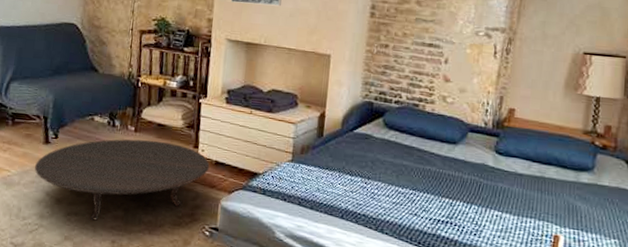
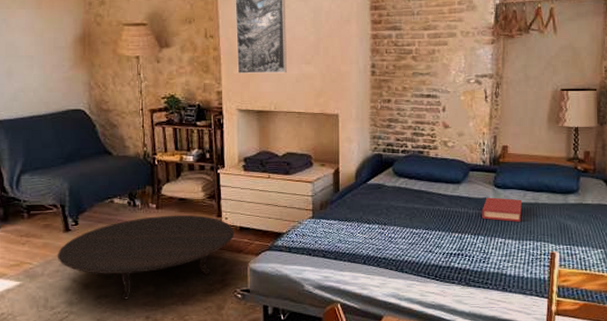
hardback book: none [478,163,525,195] -> present [482,197,522,222]

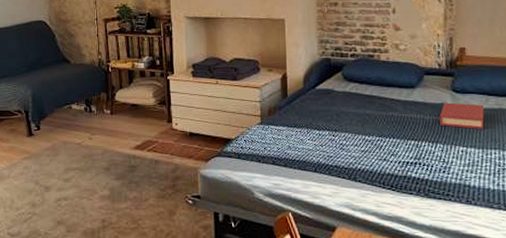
table: present [58,215,235,300] -> none [22,120,185,203]

